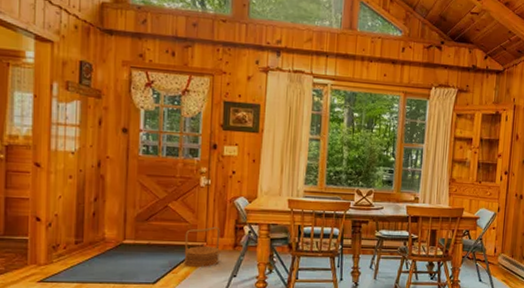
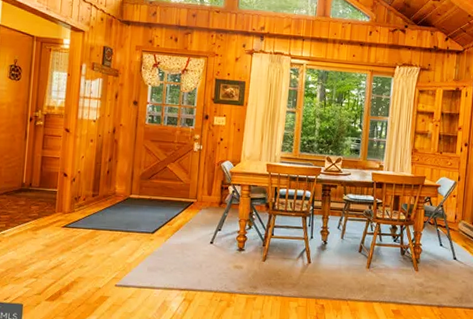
basket: present [184,226,220,267] -> none [178,185,209,221]

